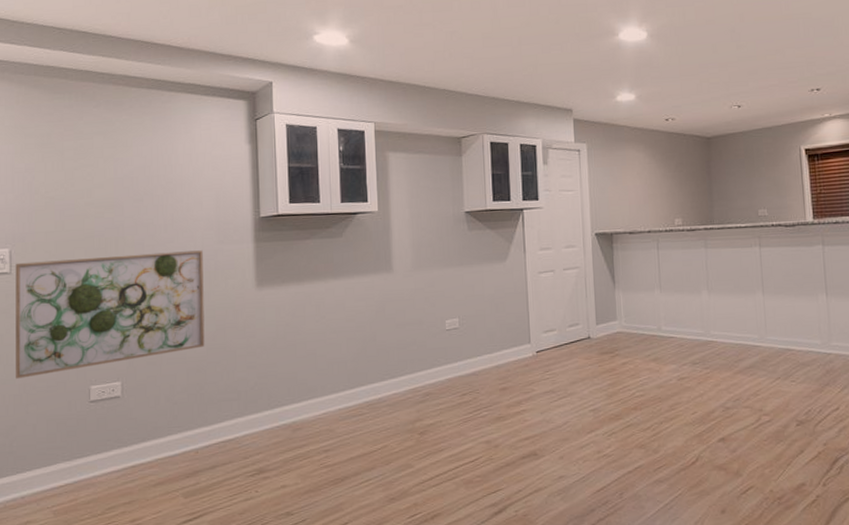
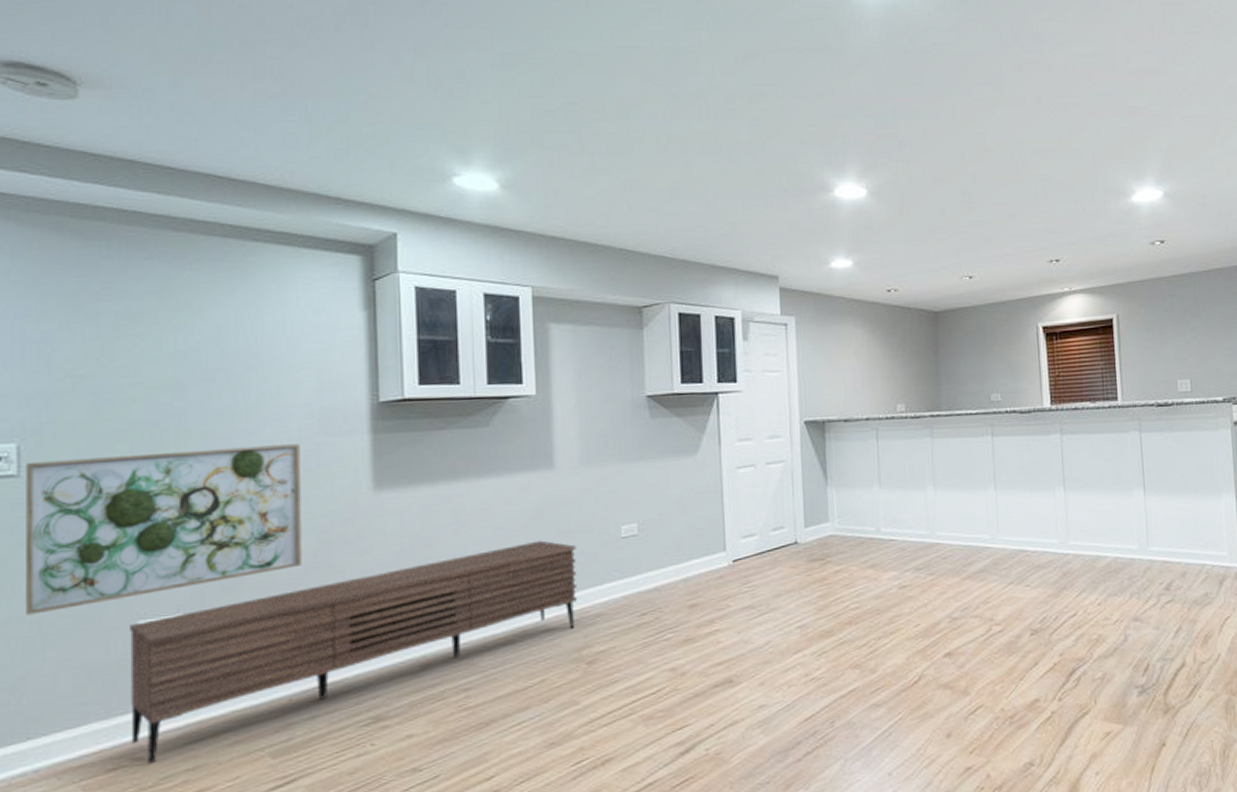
sideboard: none [85,331,412,497] -> present [130,540,578,765]

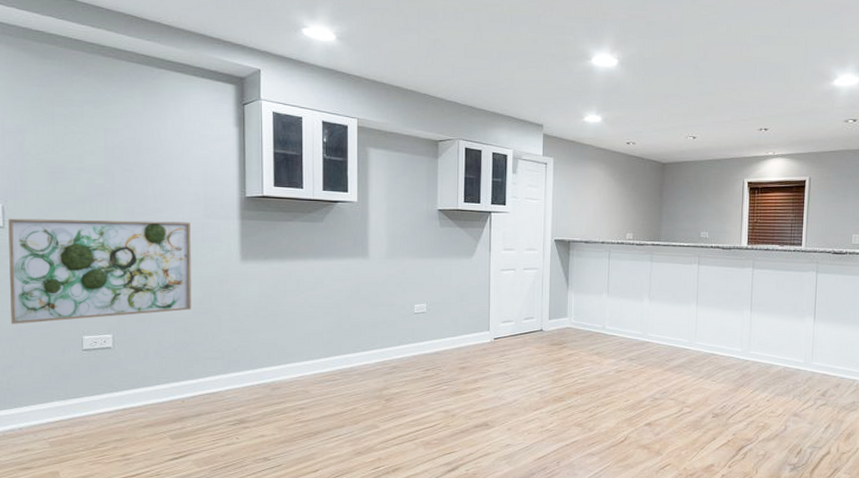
sideboard: present [130,540,578,765] -> none [78,309,382,433]

